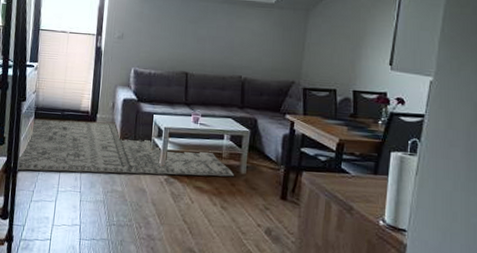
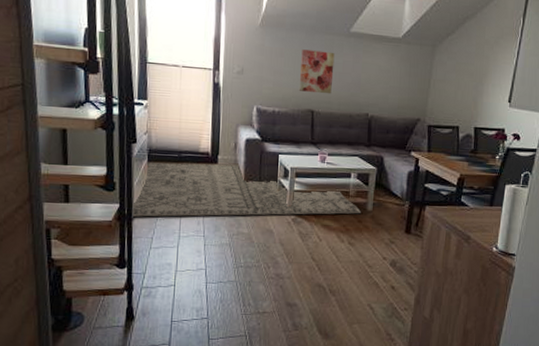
wall art: none [174,16,209,57] -> present [298,49,335,94]

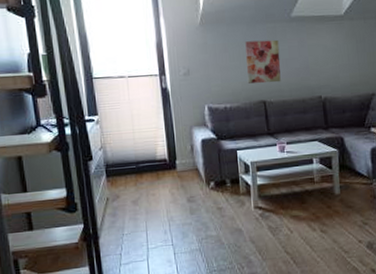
rug: present [133,162,362,217] -> none [98,167,330,235]

